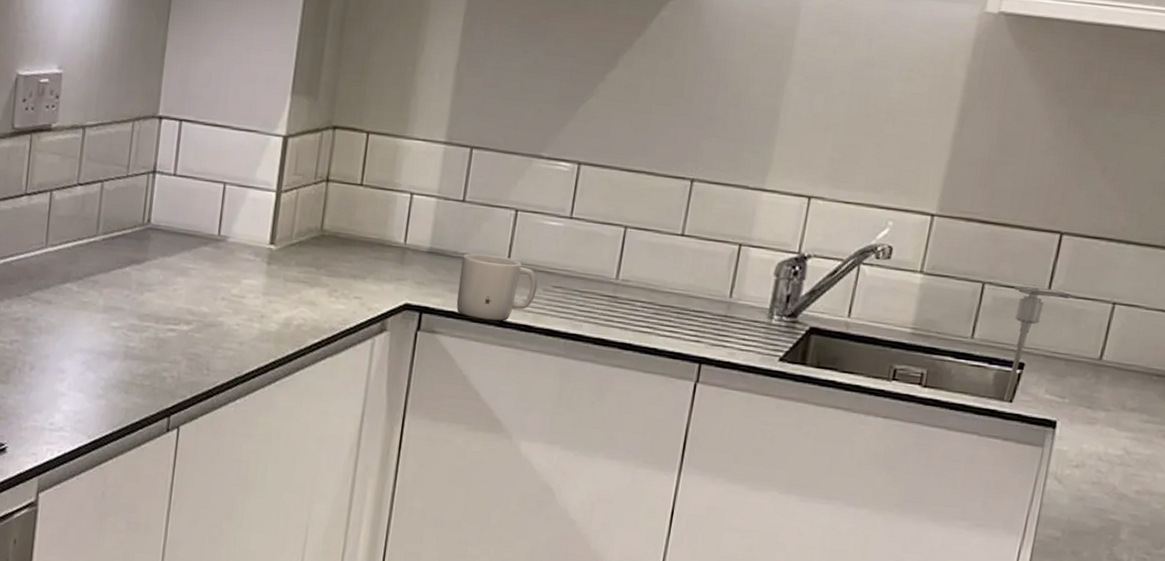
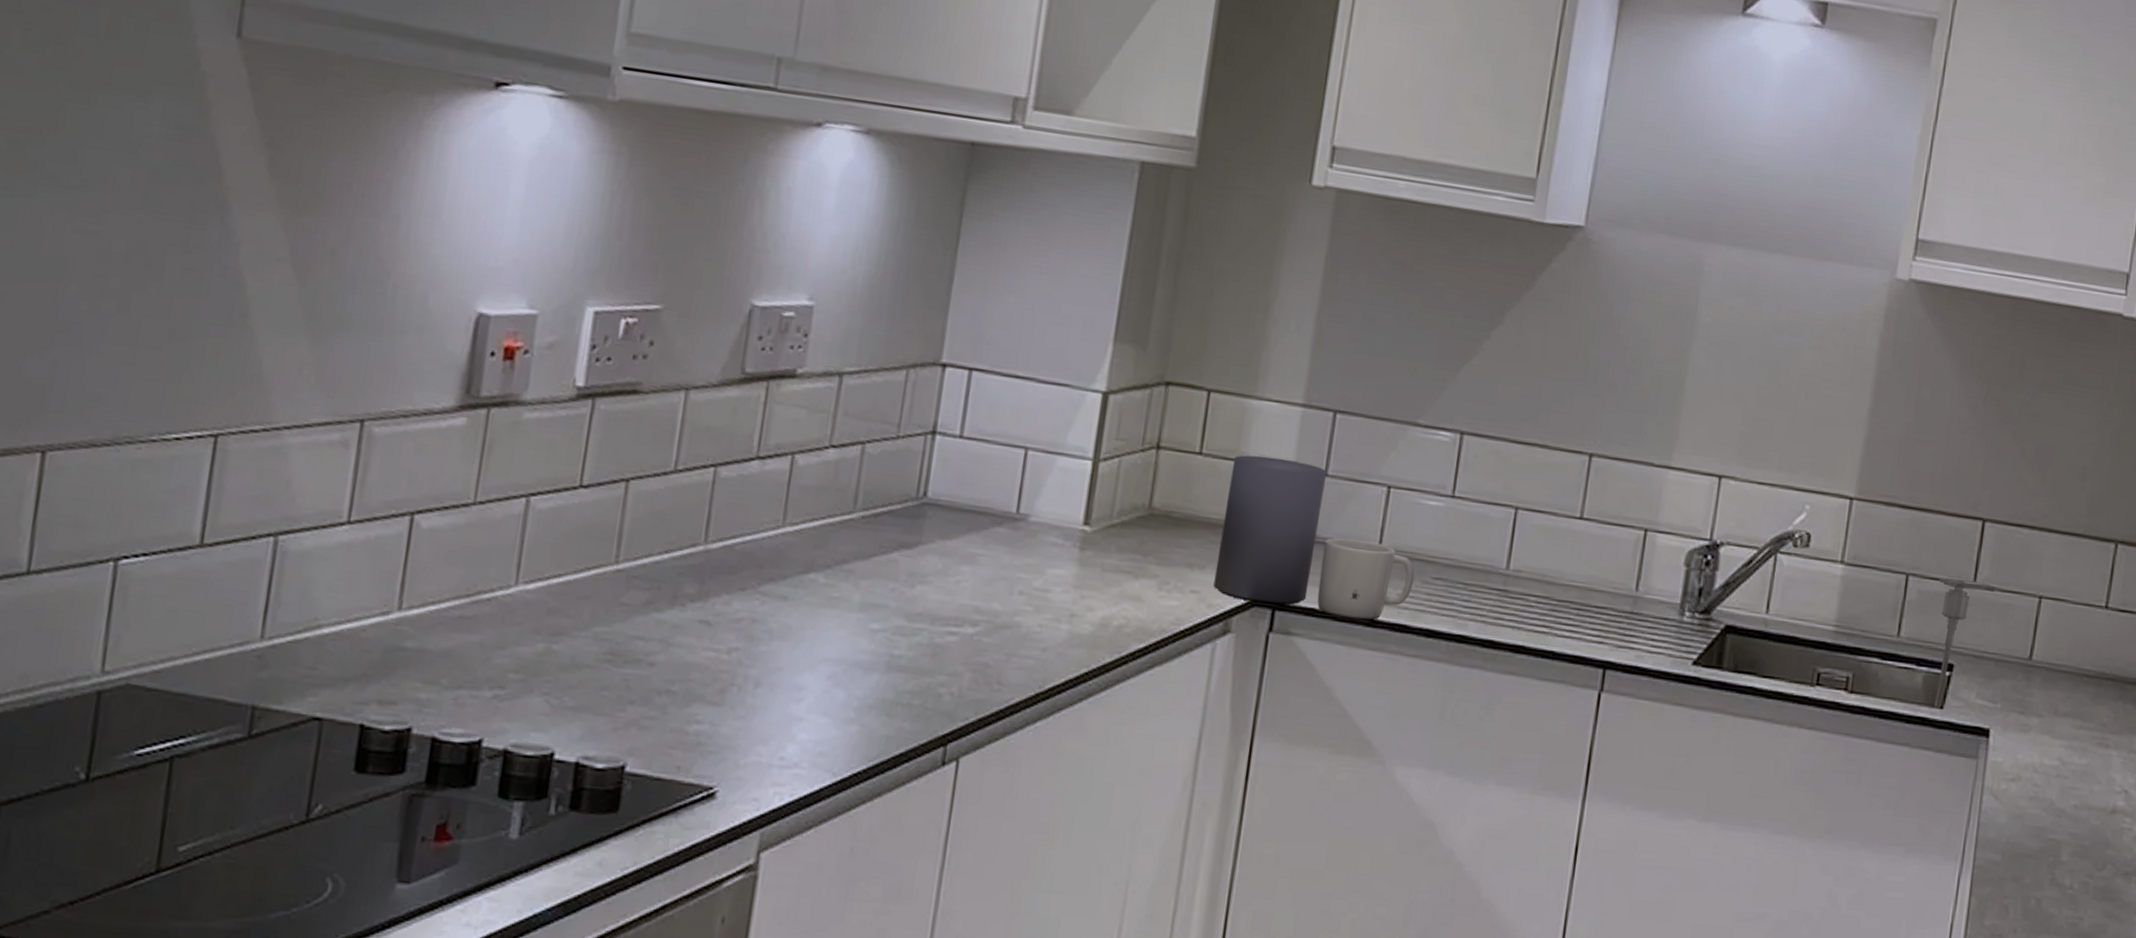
canister: none [372,185,465,309] -> present [1213,455,1328,605]

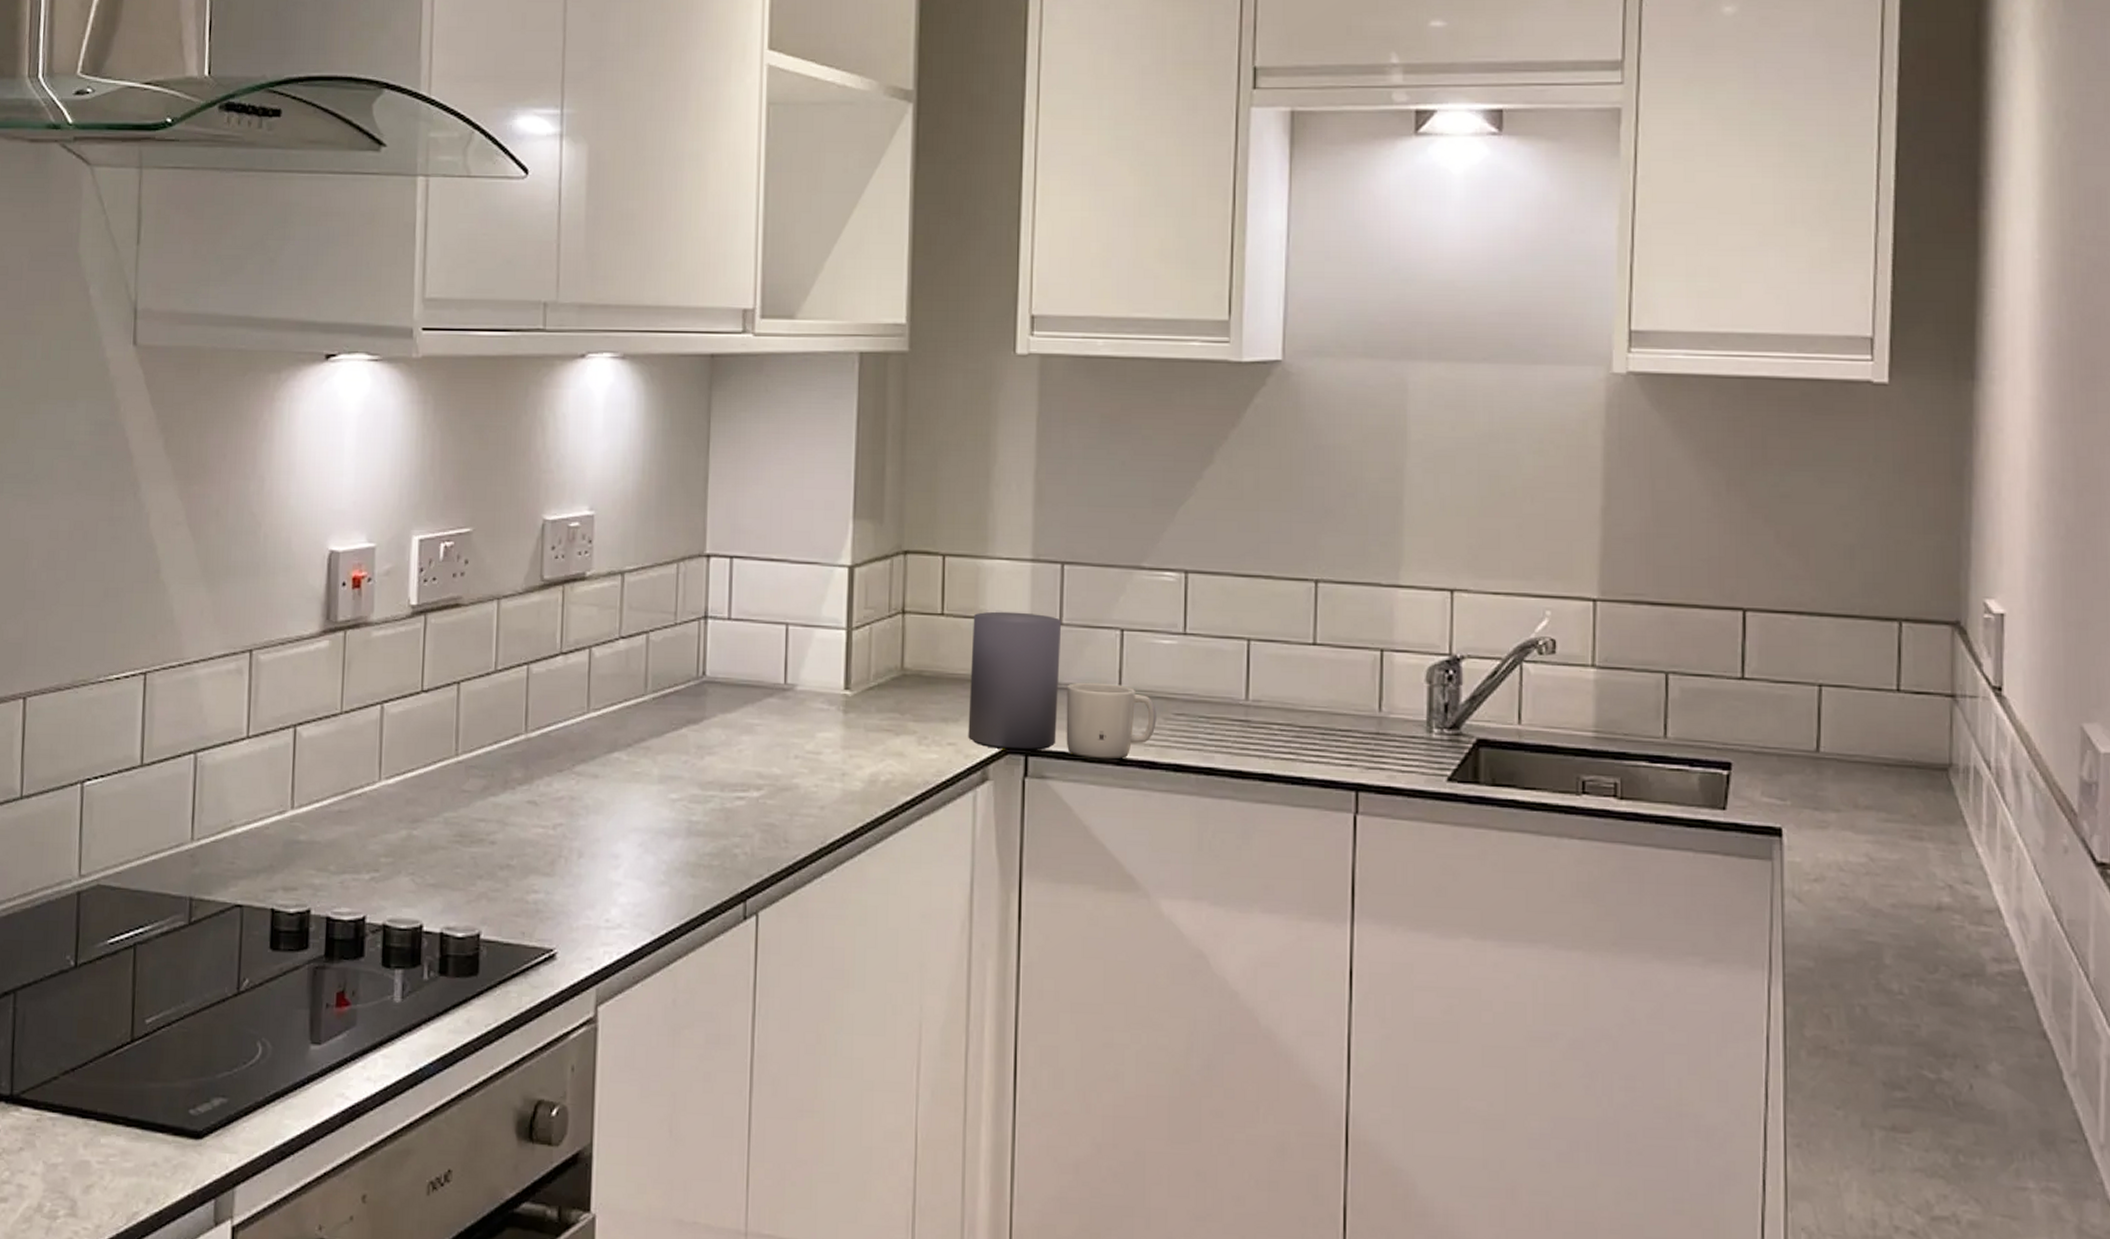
soap dispenser: present [1934,577,1996,708] -> none [1702,673,1768,809]

